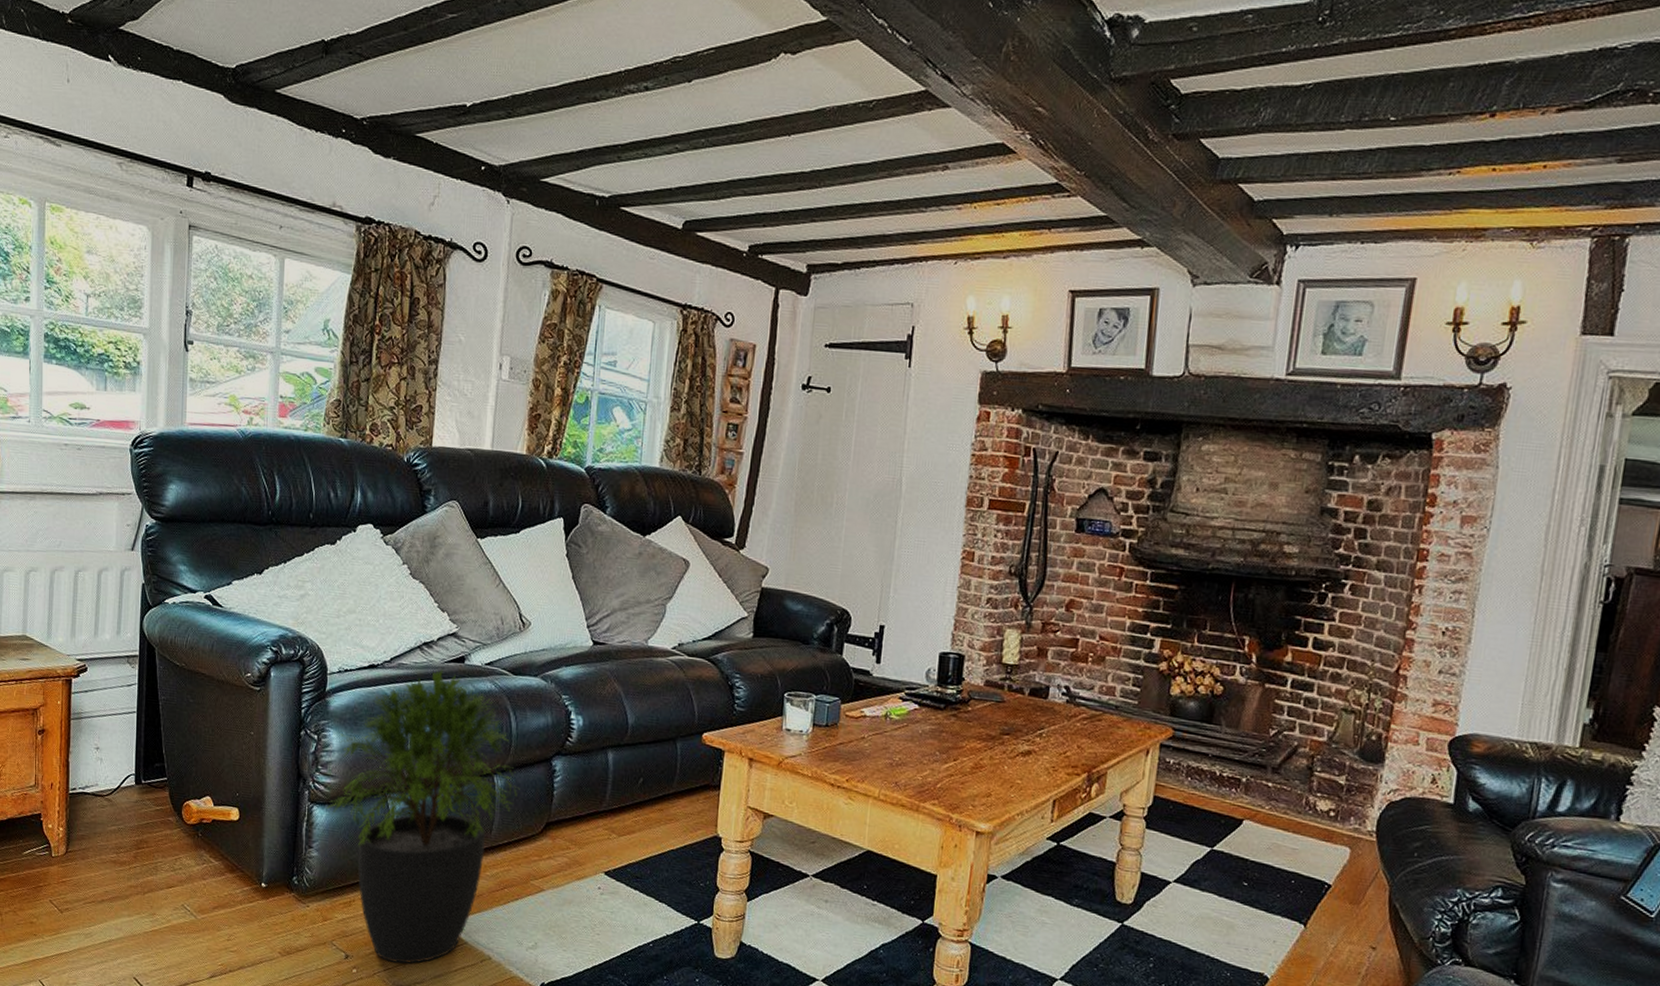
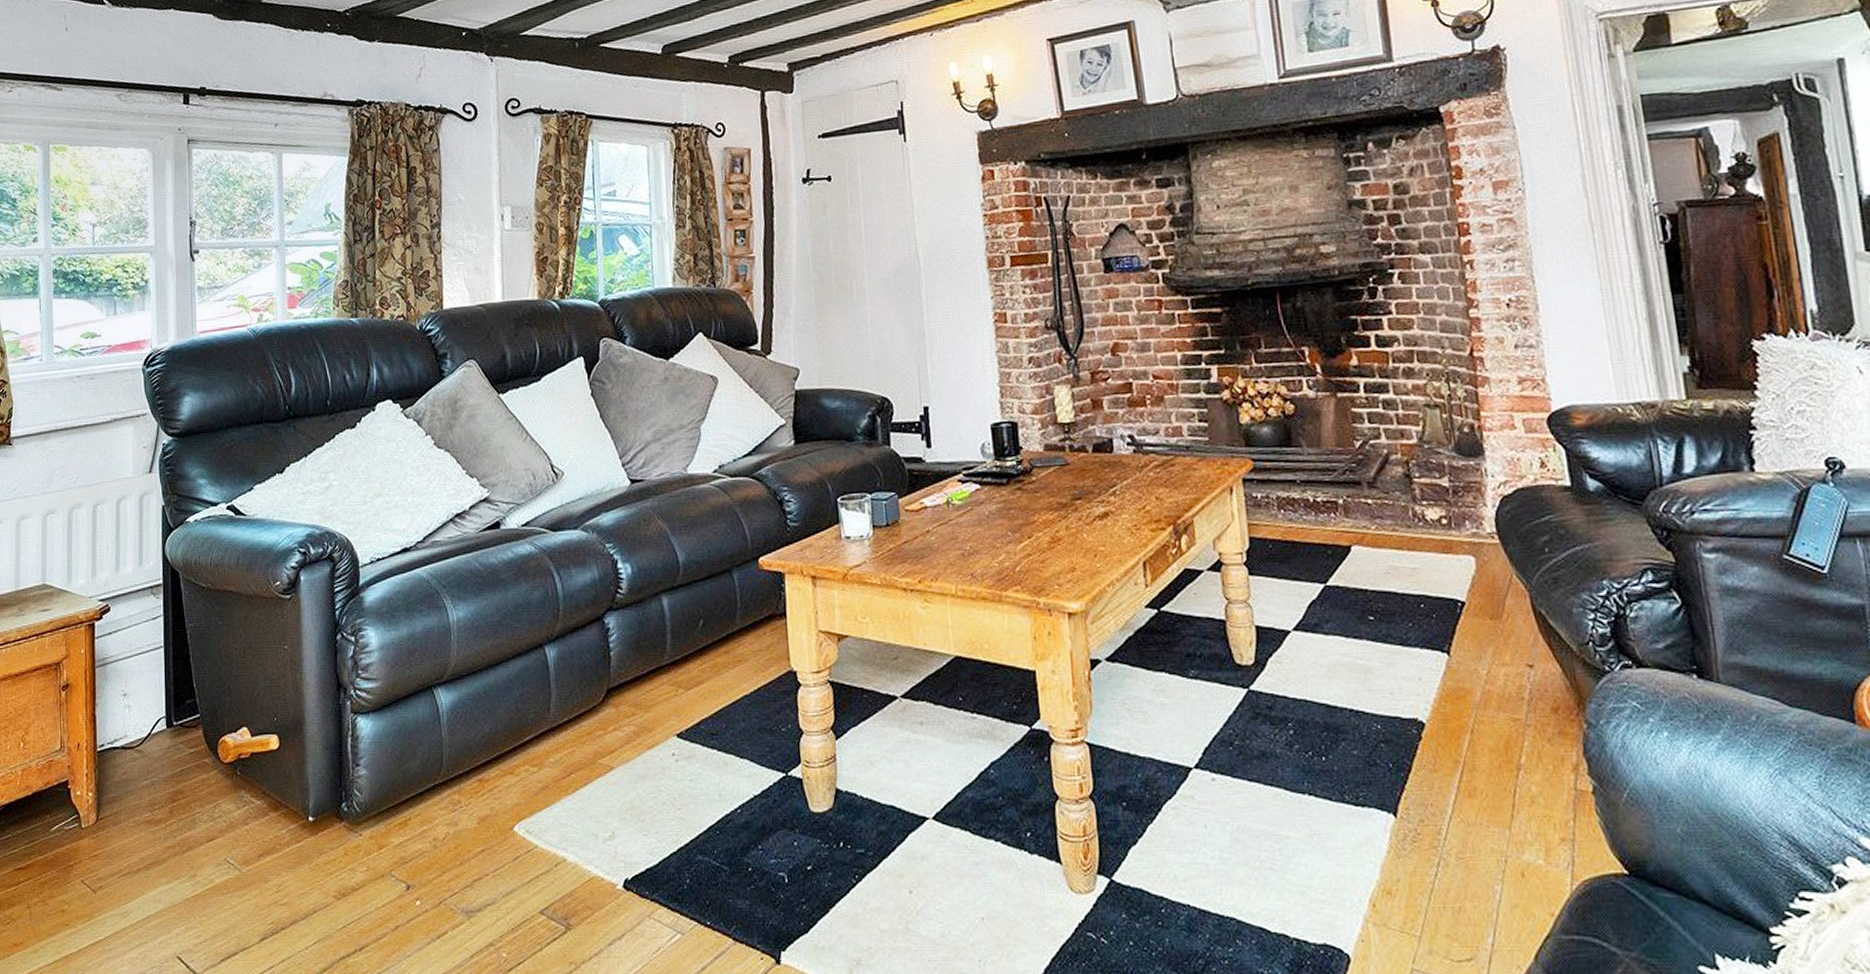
potted plant: present [326,669,517,964] -> none [370,540,572,886]

